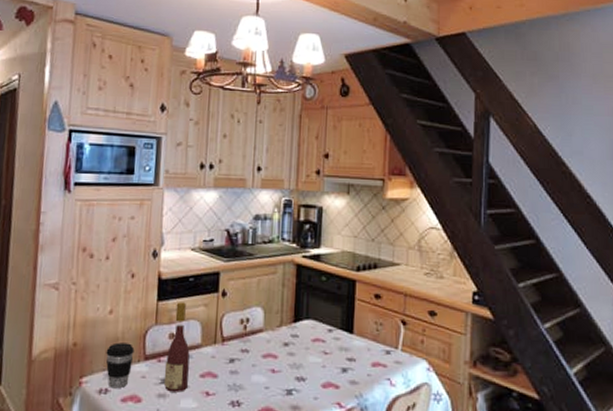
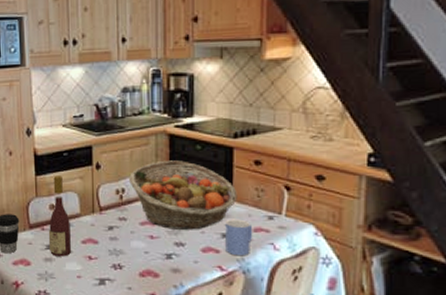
fruit basket: none [253,290,358,364] -> present [128,160,237,230]
mug: none [345,352,372,392] -> present [225,219,253,256]

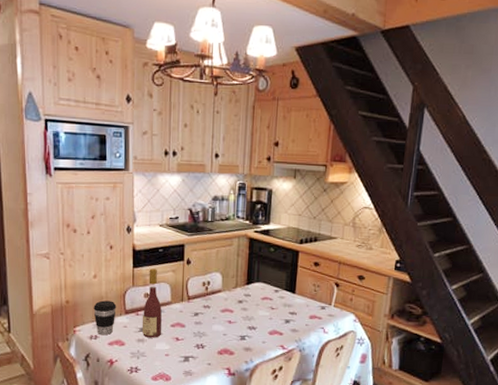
fruit basket: present [128,160,237,230] -> none [213,259,300,317]
mug: present [225,219,253,256] -> none [287,308,310,338]

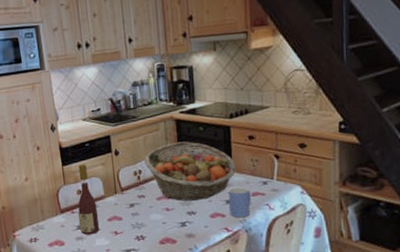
coffee cup: present [93,300,117,336] -> none [29,202,52,237]
fruit basket: none [213,259,300,317] -> present [143,141,237,201]
mug: none [287,308,310,338] -> present [228,186,252,218]

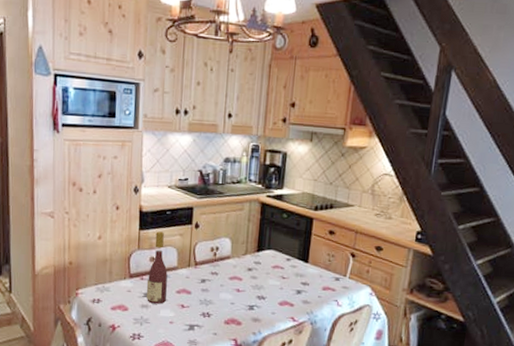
fruit basket: present [143,141,237,201] -> none [222,225,313,286]
mug: present [228,186,252,218] -> none [298,278,323,310]

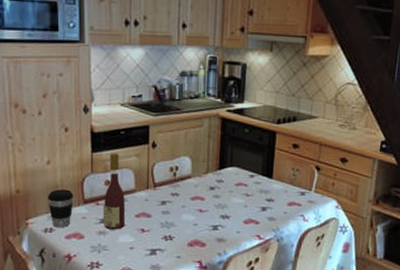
coffee cup: none [97,263,121,300] -> present [48,189,74,228]

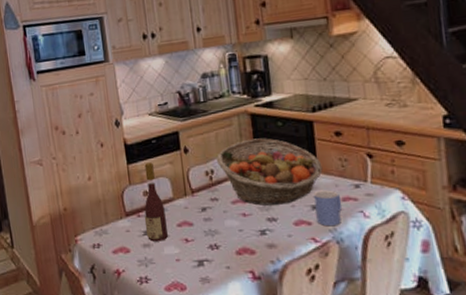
coffee cup: present [48,189,74,228] -> none [92,203,117,243]
fruit basket: none [182,141,277,204] -> present [216,138,323,206]
mug: none [264,194,288,227] -> present [314,190,342,227]

